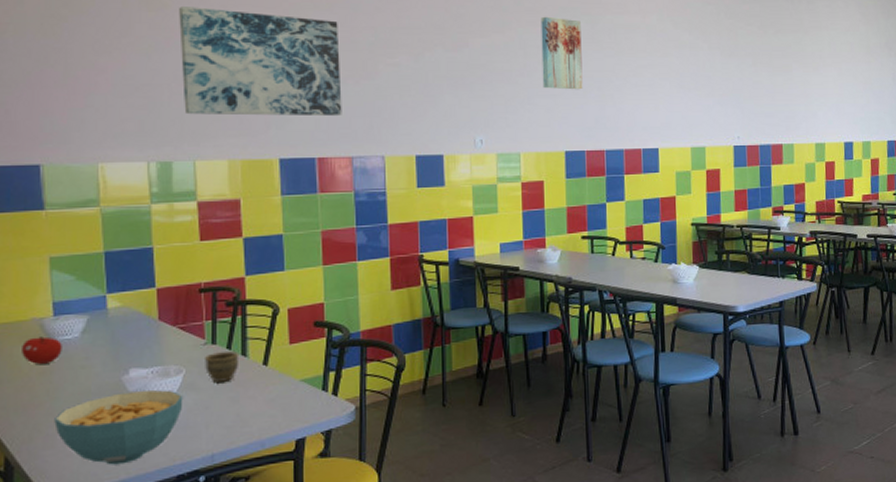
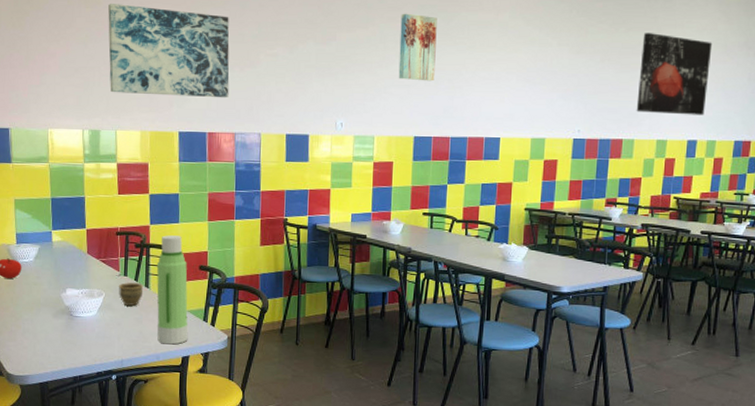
cereal bowl: present [54,389,183,465] -> none [16,305,103,359]
water bottle: none [257,286,303,427] -> present [157,235,189,345]
wall art: none [791,35,857,117] -> present [636,33,713,115]

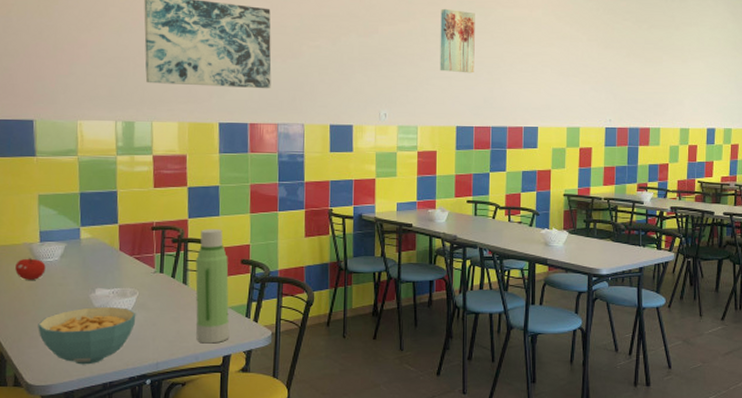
cereal bowl: none [16,305,103,359] -> present [38,306,136,365]
cup: present [119,283,144,306] -> none [154,280,181,304]
wall art: present [636,33,713,115] -> none [660,30,724,106]

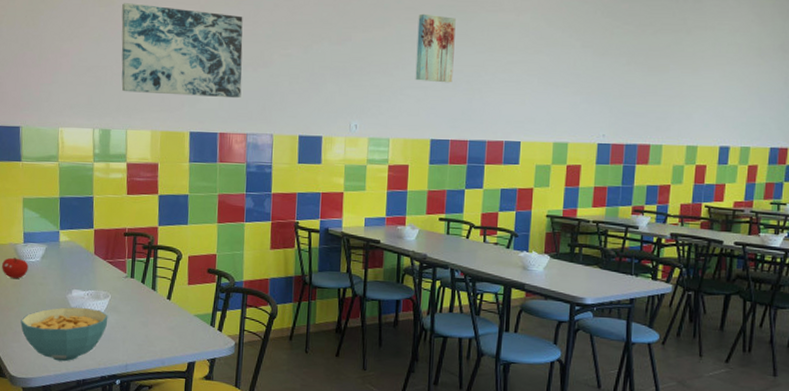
water bottle: present [195,229,230,344] -> none [163,237,195,350]

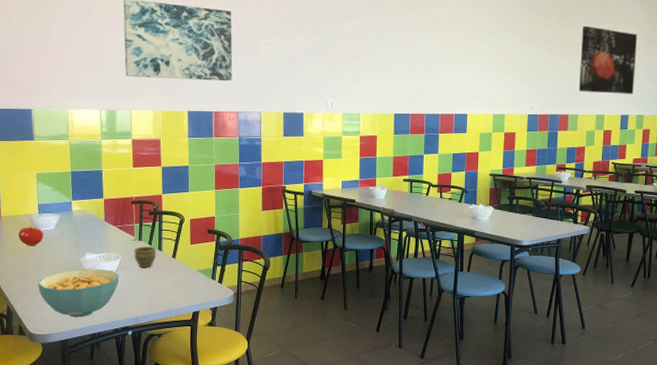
cup: none [125,285,150,309] -> present [134,246,157,267]
wall art: present [415,13,456,83] -> none [380,8,412,67]
wall art: none [664,35,746,121] -> present [579,26,638,94]

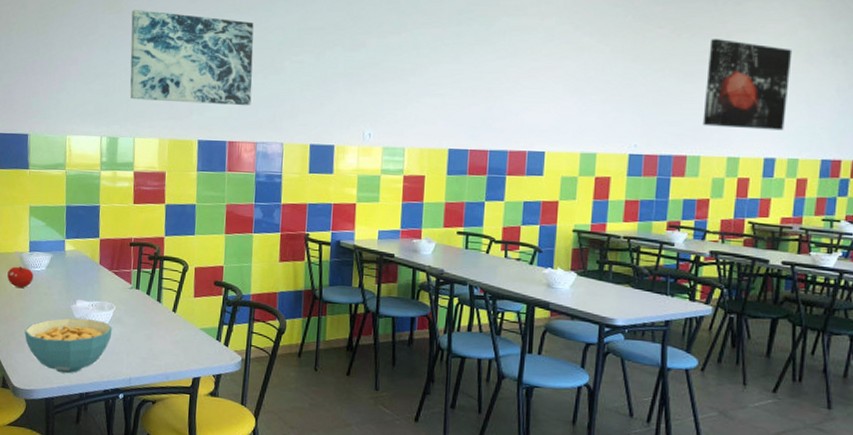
cup: present [134,246,157,267] -> none [130,296,156,321]

